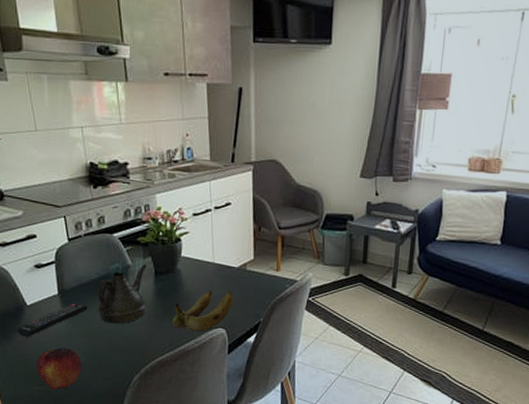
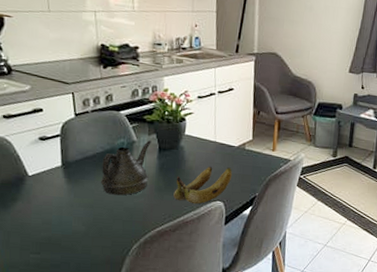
remote control: present [17,303,88,337] -> none [16,174,91,206]
fruit: present [36,347,82,390] -> none [34,217,82,258]

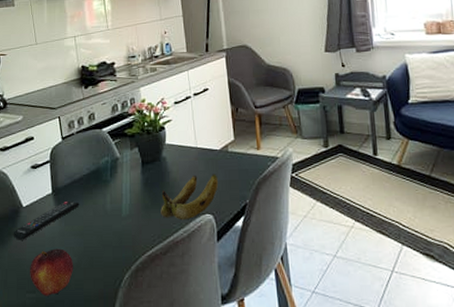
remote control: none [16,174,91,206] -> present [13,200,80,240]
fruit: none [34,217,82,258] -> present [30,248,74,296]
teapot: present [100,140,151,196] -> none [88,155,135,219]

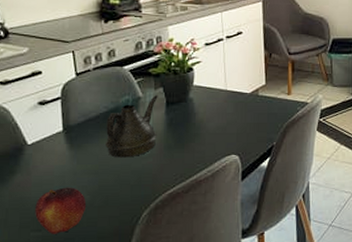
remote control: present [13,200,80,240] -> none [15,139,95,179]
teapot: none [88,155,135,219] -> present [105,95,158,158]
banana: present [161,174,219,220] -> none [184,116,247,160]

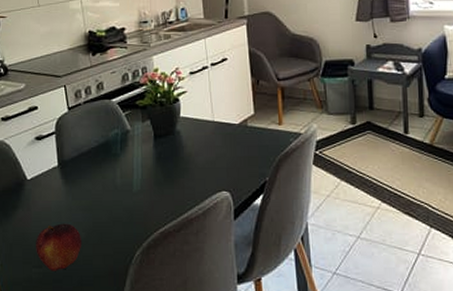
teapot: present [105,95,158,158] -> none [97,128,147,194]

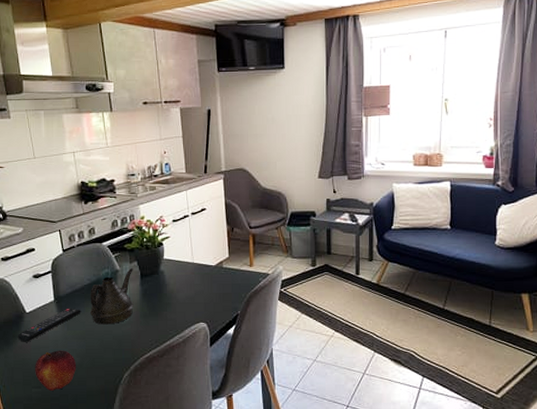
remote control: none [17,174,88,214] -> present [17,308,81,342]
teapot: none [97,128,147,194] -> present [89,268,134,325]

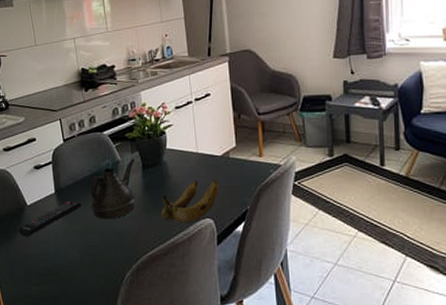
fruit: present [35,350,77,391] -> none [35,245,78,289]
banana: none [158,287,213,328] -> present [161,179,220,224]

